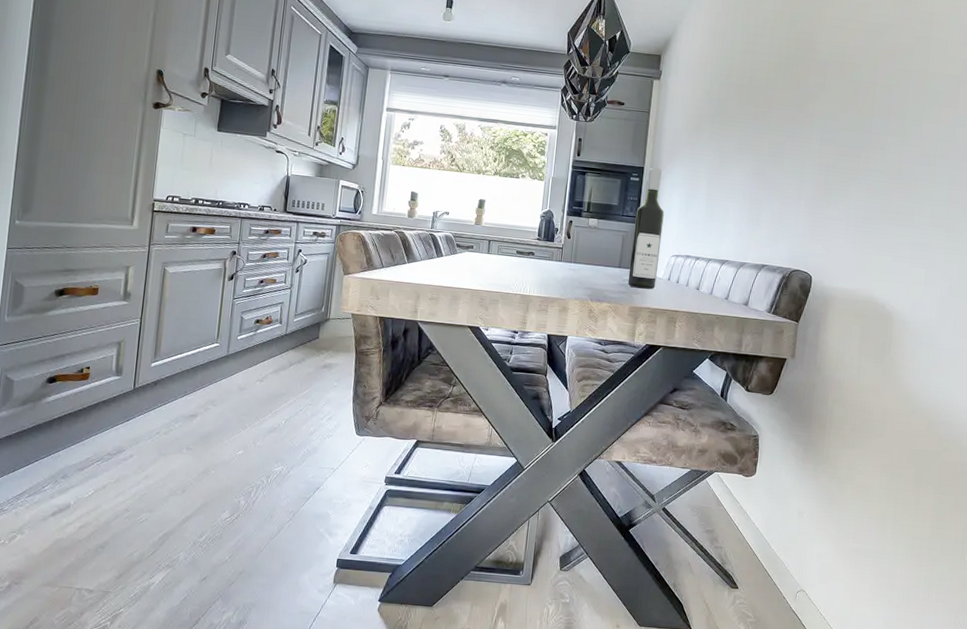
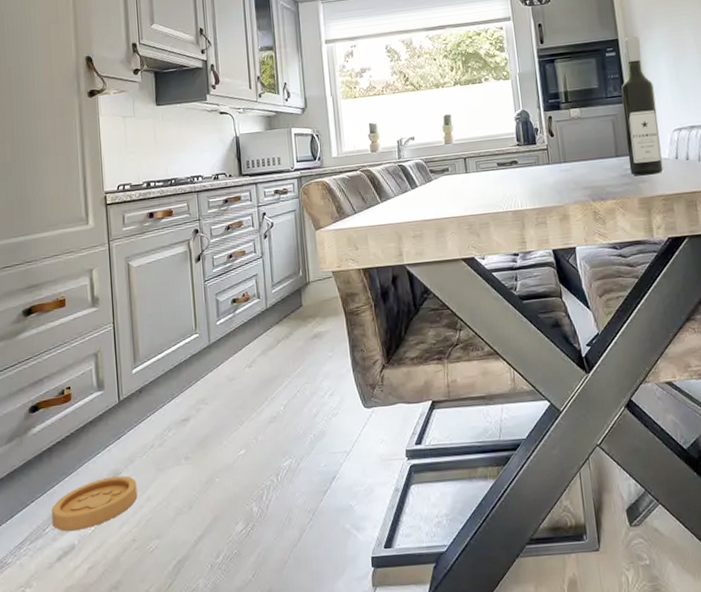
pet bowl: none [52,452,138,493] -> present [52,476,138,531]

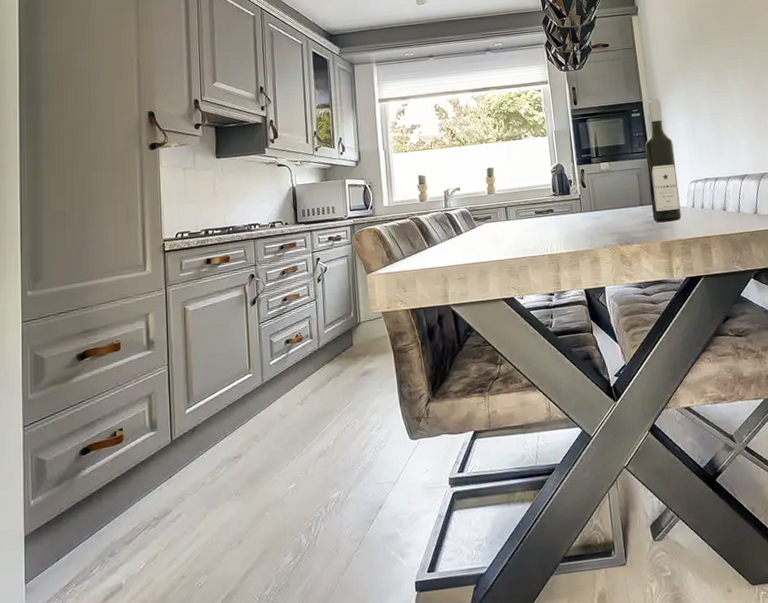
pet bowl: present [52,476,138,531] -> none [100,513,188,571]

